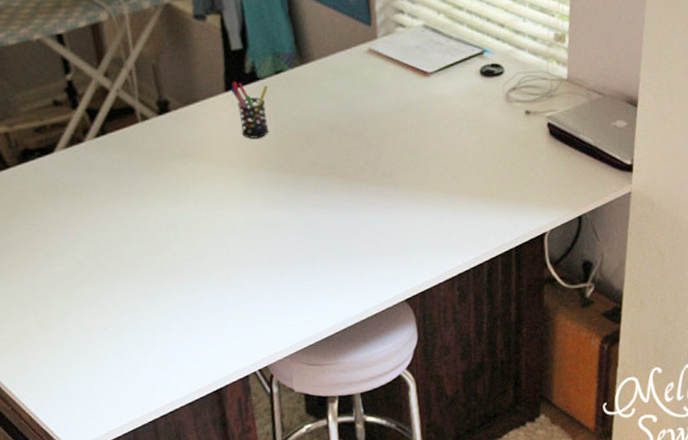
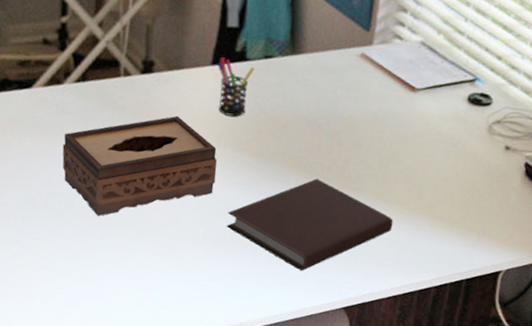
tissue box: none [97,149,256,264] -> present [62,115,217,216]
notebook: none [274,182,435,274] -> present [226,179,394,270]

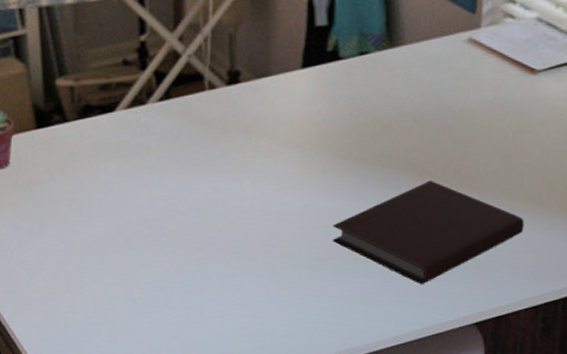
tissue box: present [62,115,217,216] -> none [150,126,317,239]
pen holder: present [217,57,255,117] -> none [308,59,350,121]

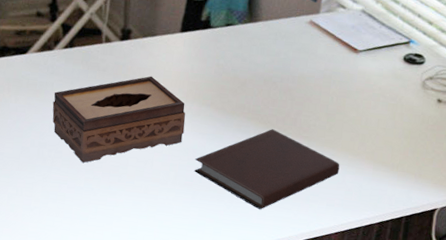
tissue box: none [150,126,317,239] -> present [52,76,186,163]

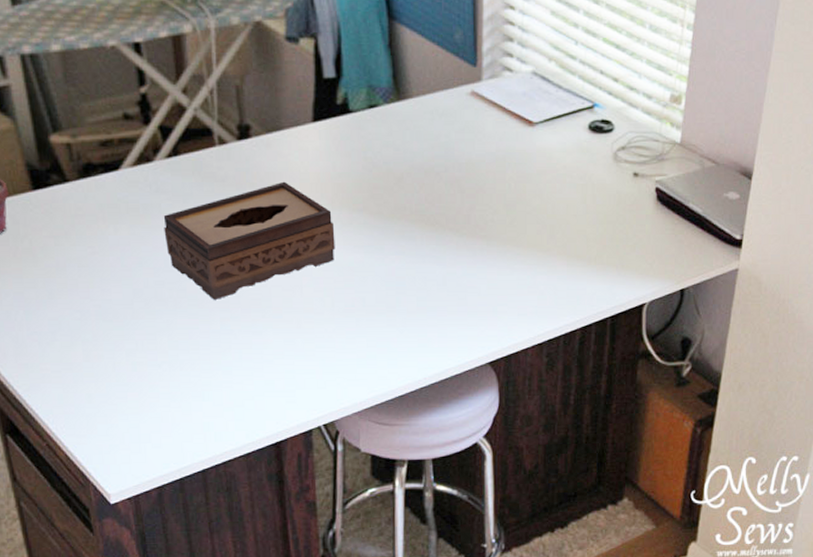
notebook: present [193,129,340,209] -> none [353,231,528,330]

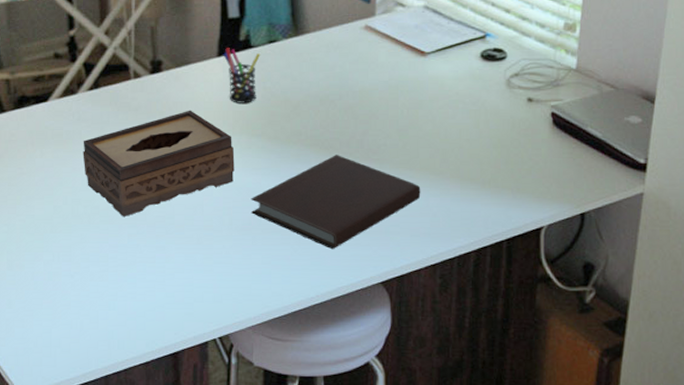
pen holder: none [318,112,361,175] -> present [223,48,261,103]
notebook: none [353,231,528,330] -> present [250,155,421,249]

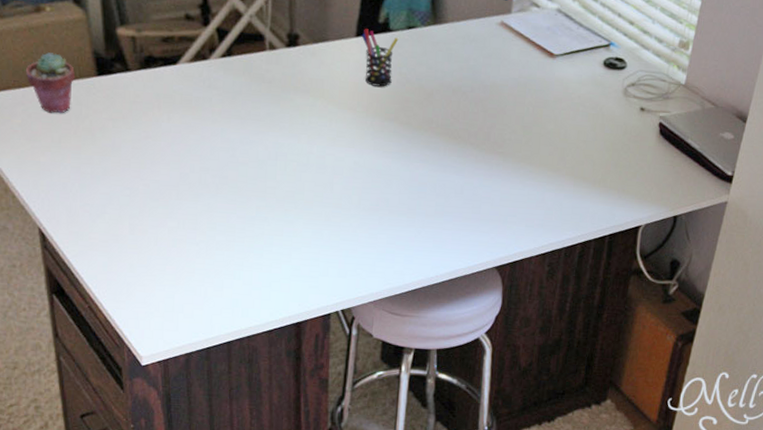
tissue box: present [83,110,235,216] -> none [212,88,367,189]
notebook: present [250,155,421,249] -> none [379,145,539,233]

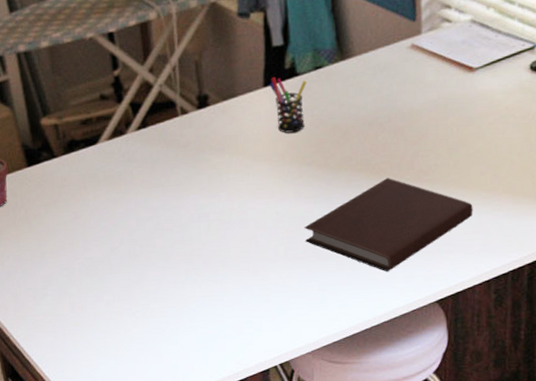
notebook: none [379,145,539,233] -> present [304,178,473,271]

